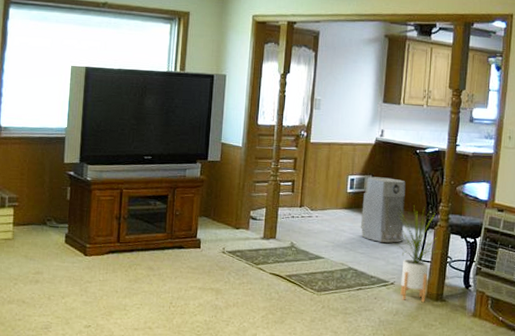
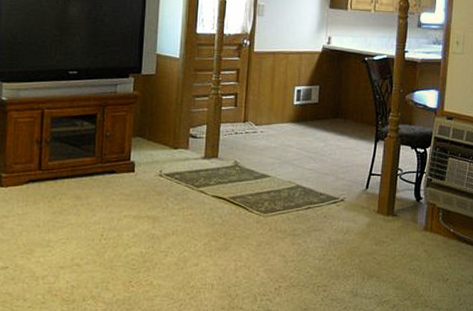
air purifier: present [361,176,406,243] -> none [309,87,355,157]
house plant: present [393,205,445,303] -> none [342,116,394,219]

